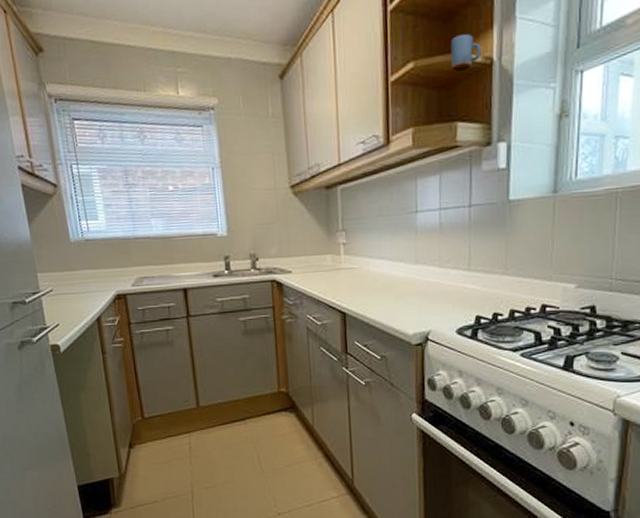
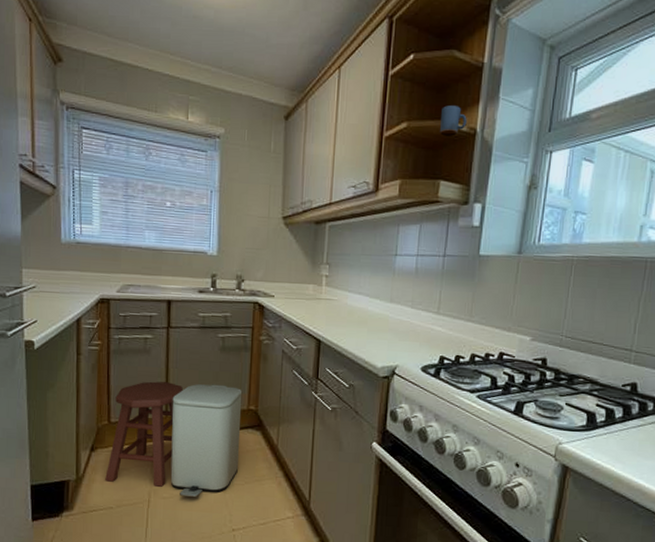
stool: none [145,371,211,477] -> present [105,381,183,487]
pedal bin: none [201,369,277,486] -> present [170,384,243,498]

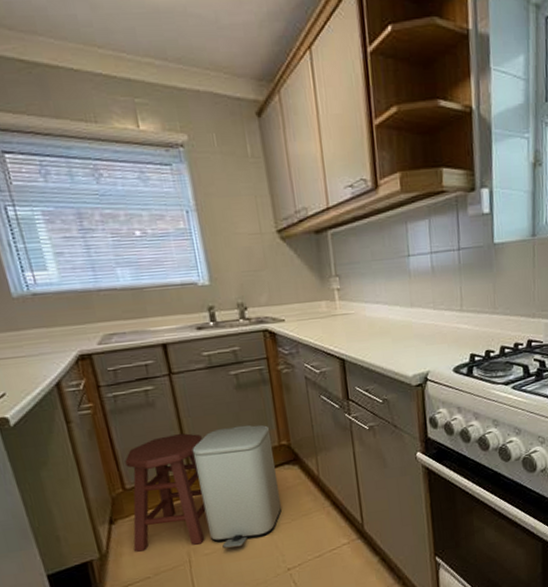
mug: present [440,105,467,136] -> none [432,82,461,118]

